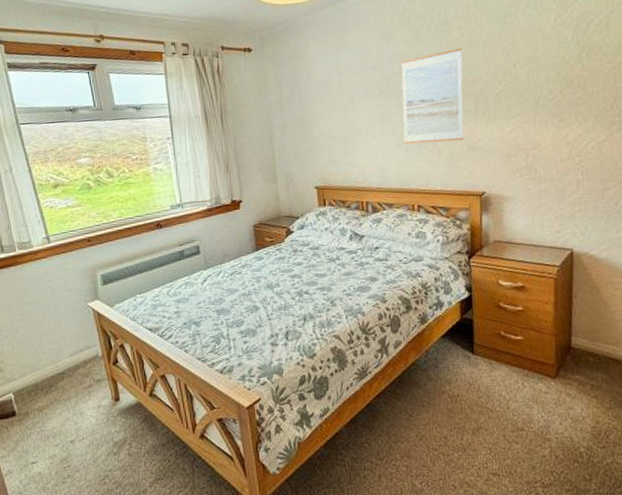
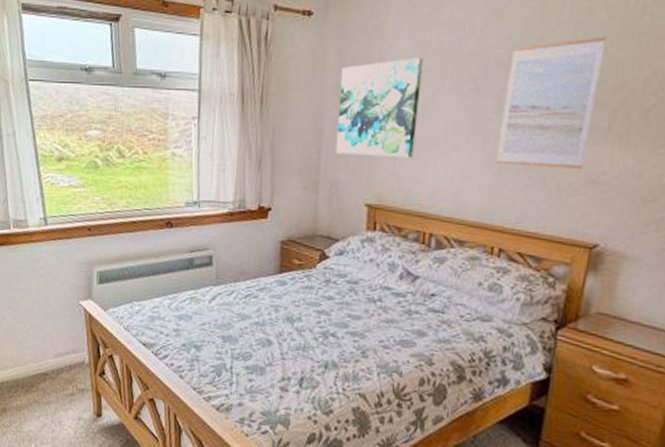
wall art: none [280,74,345,152] -> present [335,58,423,159]

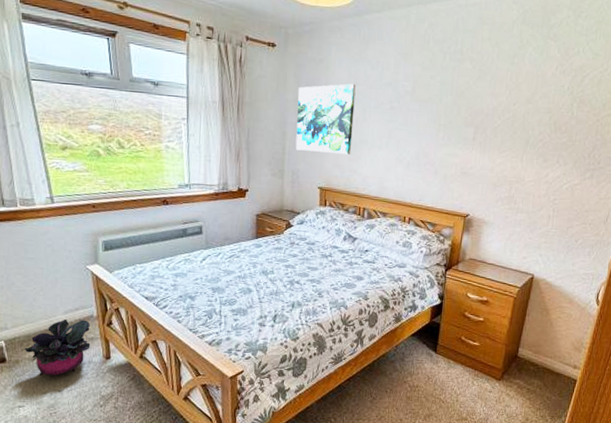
potted plant: none [12,363,81,431] -> present [24,319,91,376]
wall art: present [495,37,608,169] -> none [405,78,472,165]

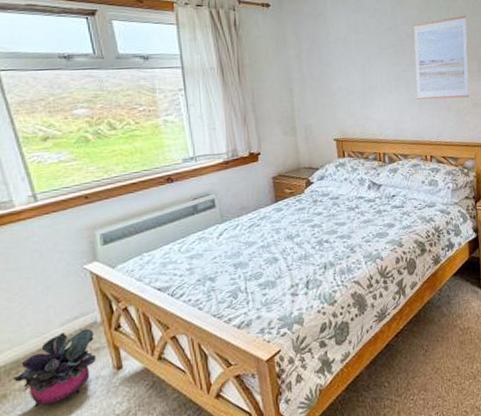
wall art: present [295,84,356,155] -> none [299,33,362,105]
wall art: none [405,78,472,165] -> present [413,16,469,100]

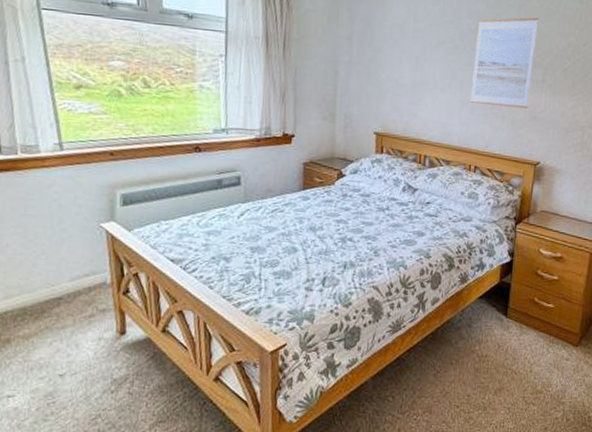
potted plant: present [12,328,97,407] -> none [17,287,102,357]

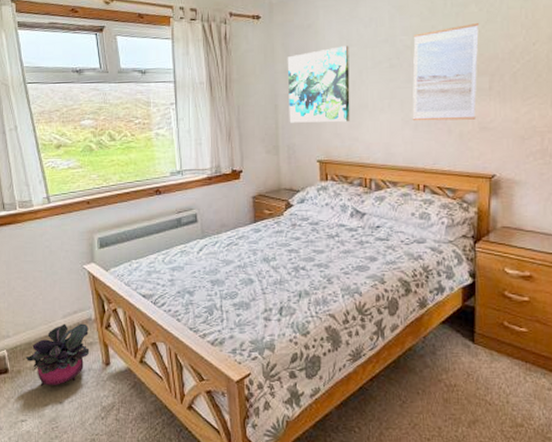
potted plant: none [17,287,102,357] -> present [25,323,90,386]
wall art: none [348,20,416,98] -> present [287,46,350,123]

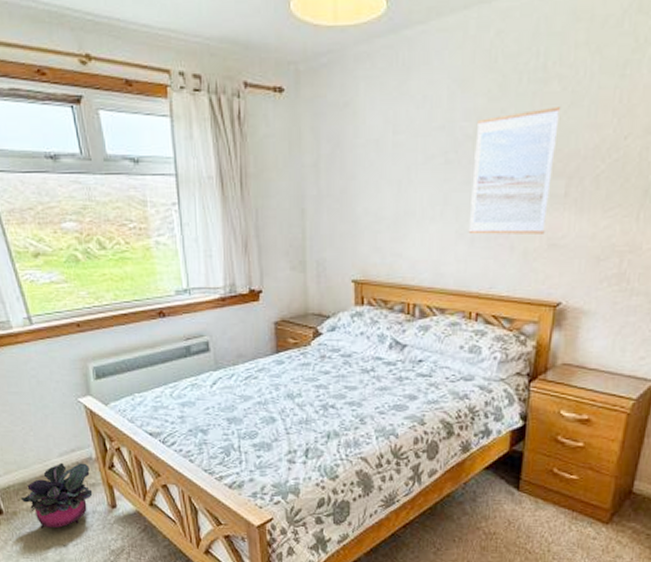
wall art: present [287,46,350,123] -> none [317,133,395,234]

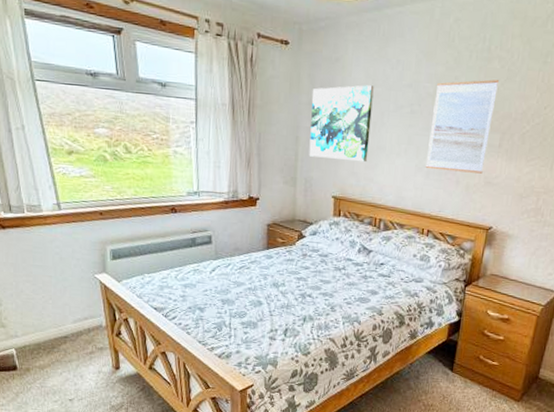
potted plant: present [20,462,93,529] -> none [34,328,100,385]
wall art: none [317,133,395,234] -> present [309,85,374,163]

